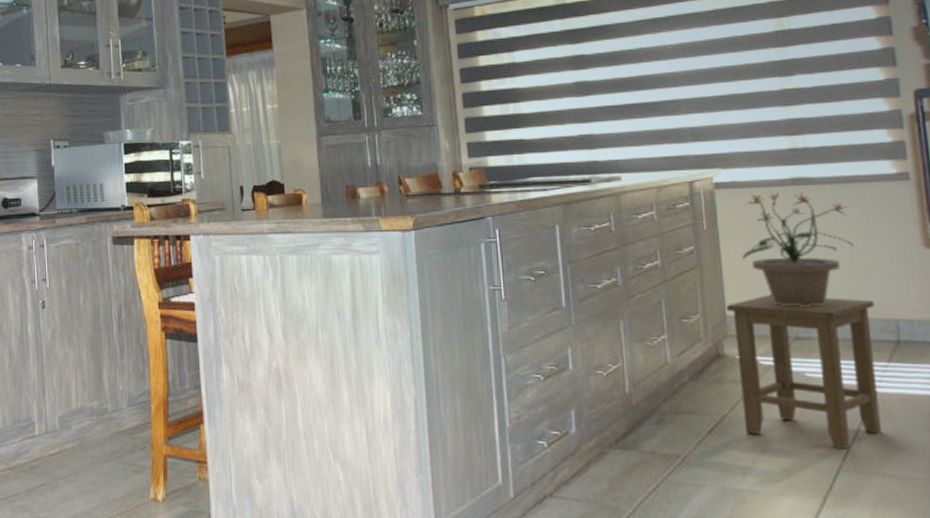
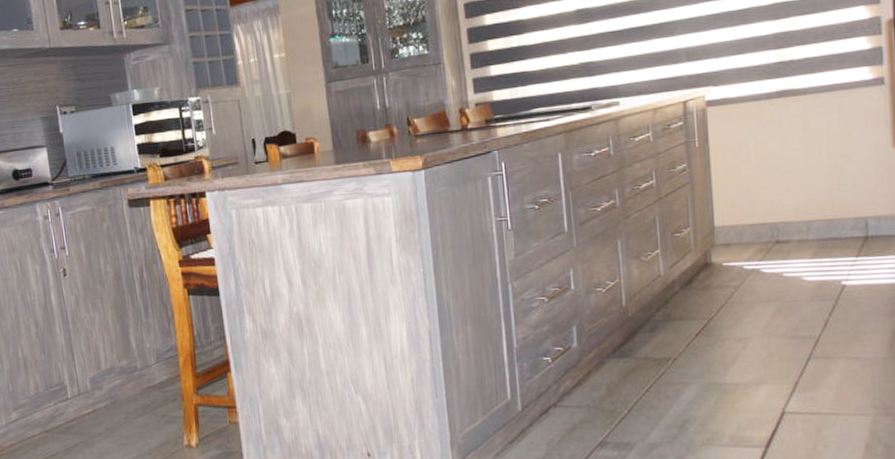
stool: present [725,295,882,449] -> none [714,201,848,339]
potted plant: present [742,191,854,307] -> none [730,103,832,214]

